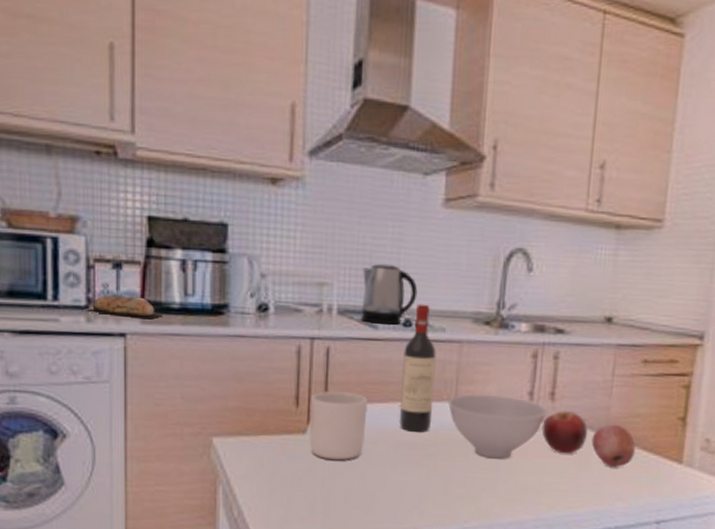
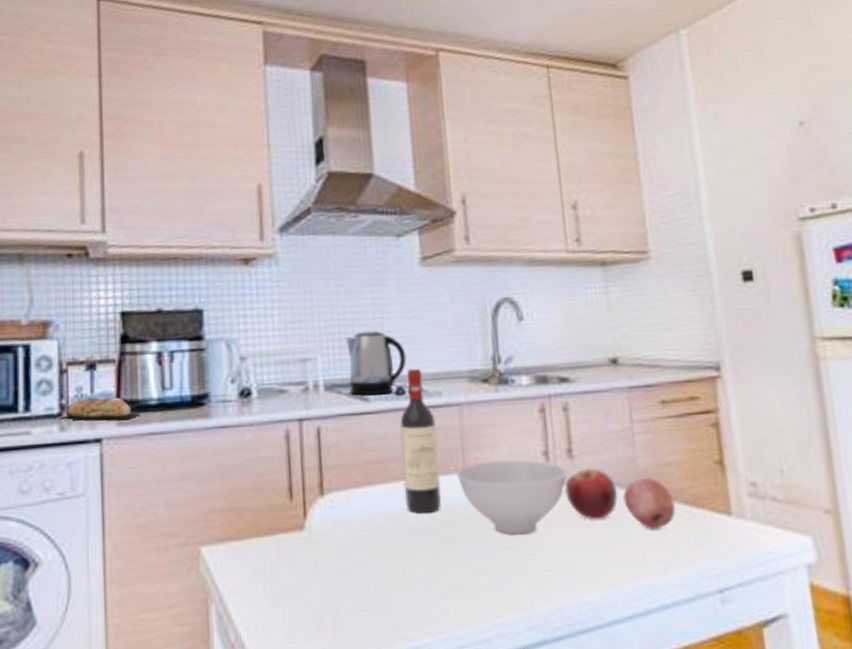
mug: present [309,391,368,461] -> none [305,475,370,559]

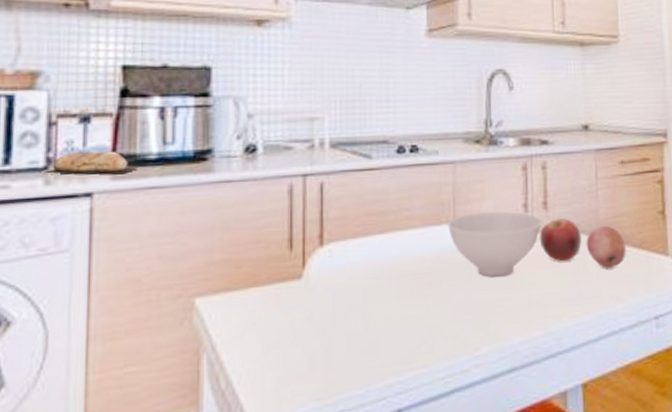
kettle: present [346,330,407,396] -> none [354,93,409,154]
wine bottle: present [399,368,441,513] -> none [398,129,433,260]

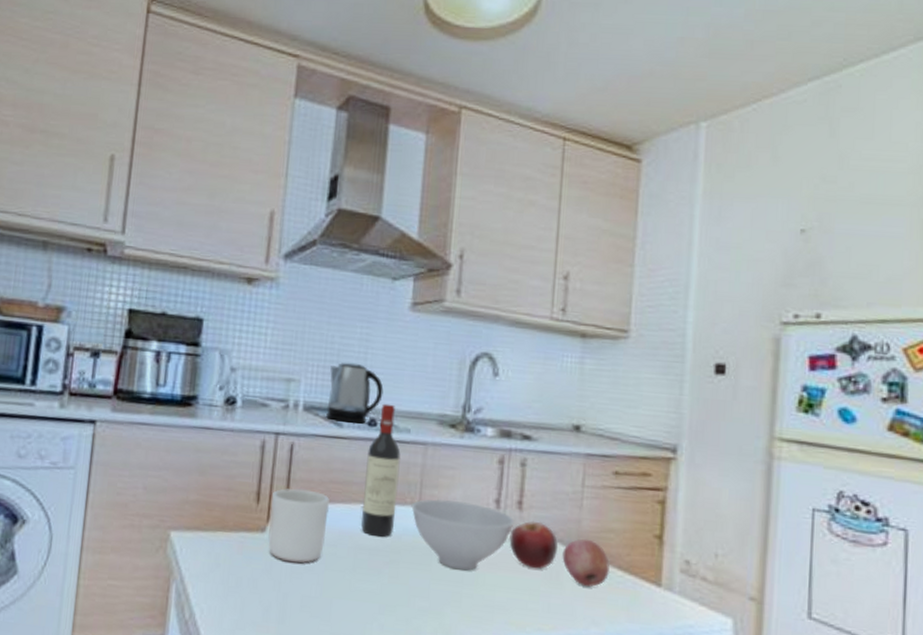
bread loaf: present [40,151,139,175] -> none [57,382,135,408]
mug: none [305,226,366,305] -> present [268,488,330,563]
kettle: none [354,93,409,154] -> present [326,362,384,424]
wine bottle: none [398,129,433,260] -> present [361,403,401,537]

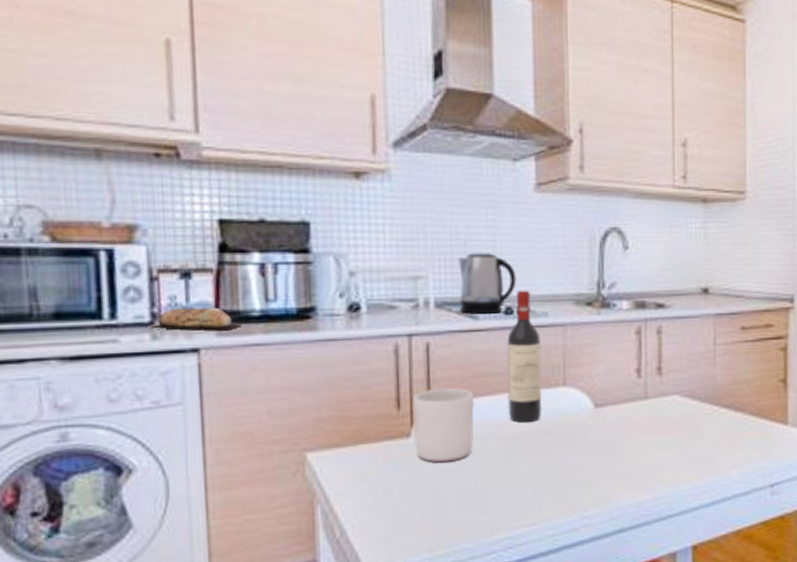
bread loaf: none [57,382,135,408] -> present [146,307,243,331]
bowl: present [411,499,515,571] -> none [556,376,656,441]
fruit: present [509,521,558,568] -> none [652,383,696,427]
fruit: present [562,538,610,587] -> none [701,392,744,437]

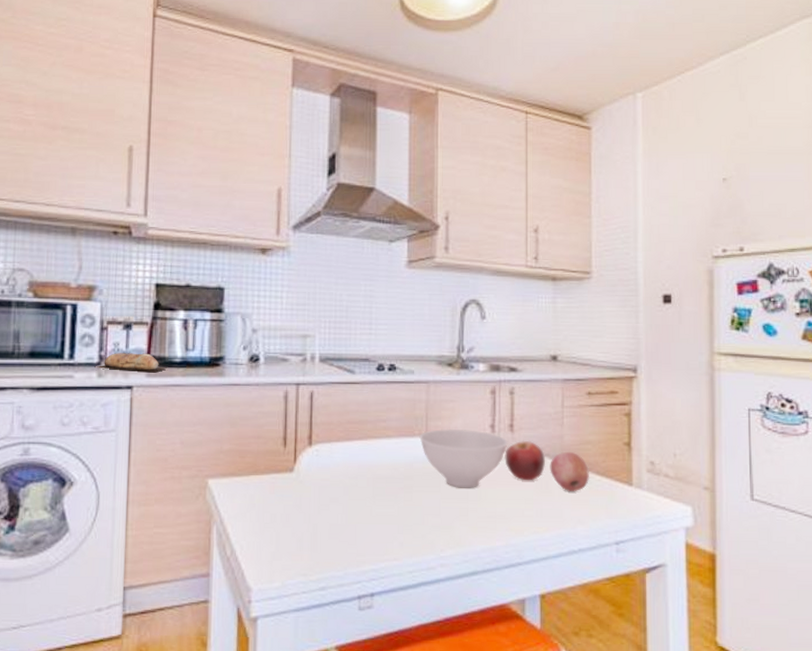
mug: present [413,387,474,463] -> none [296,431,348,496]
kettle: present [458,252,517,315] -> none [340,316,388,370]
wine bottle: present [506,290,542,422] -> none [376,350,407,466]
bowl: none [556,376,656,441] -> present [419,428,508,488]
fruit: none [652,383,696,427] -> present [504,440,545,480]
fruit: none [701,392,744,437] -> present [550,451,590,492]

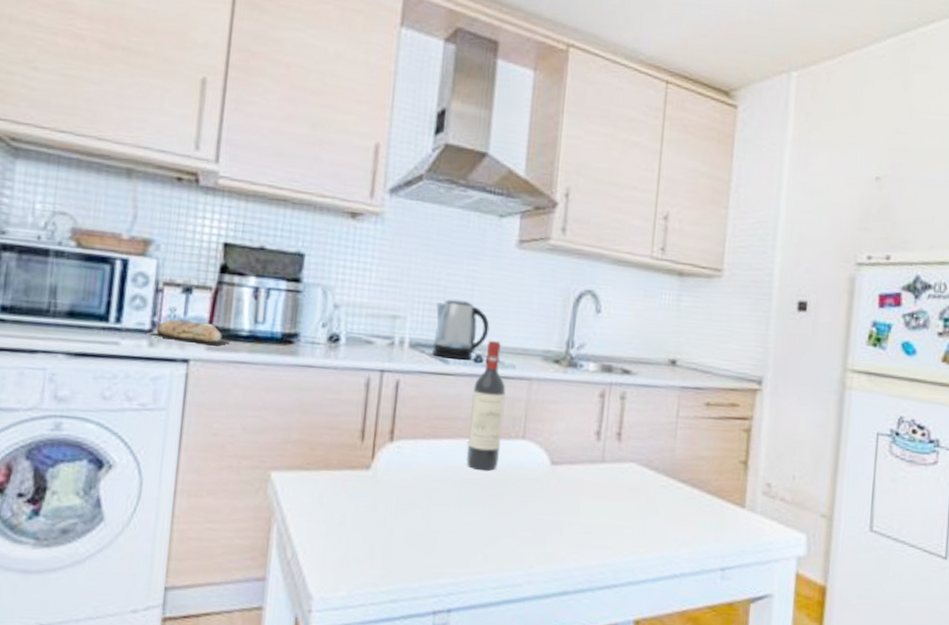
kettle: none [340,316,388,370] -> present [432,299,490,361]
wine bottle: none [376,350,407,466] -> present [466,340,506,470]
bowl: present [419,428,508,488] -> none [515,432,614,500]
fruit: present [504,440,545,480] -> none [608,451,653,495]
fruit: present [550,451,590,492] -> none [657,466,700,511]

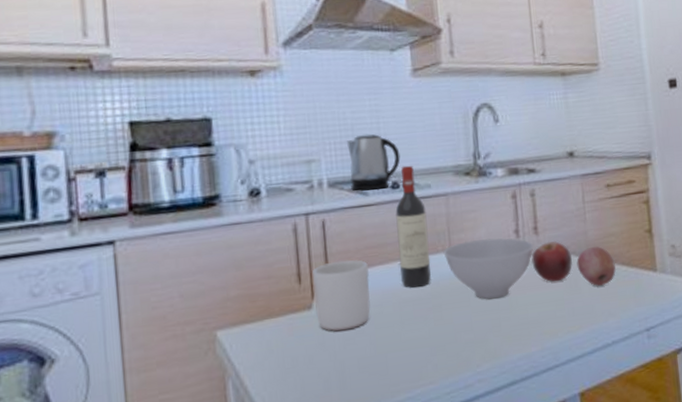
bread loaf: present [145,319,231,346] -> none [65,201,154,227]
mug: none [373,425,435,499] -> present [312,259,371,331]
bowl: none [515,432,614,500] -> present [443,237,534,299]
fruit: none [608,451,653,495] -> present [531,240,572,282]
fruit: none [657,466,700,511] -> present [576,246,617,287]

